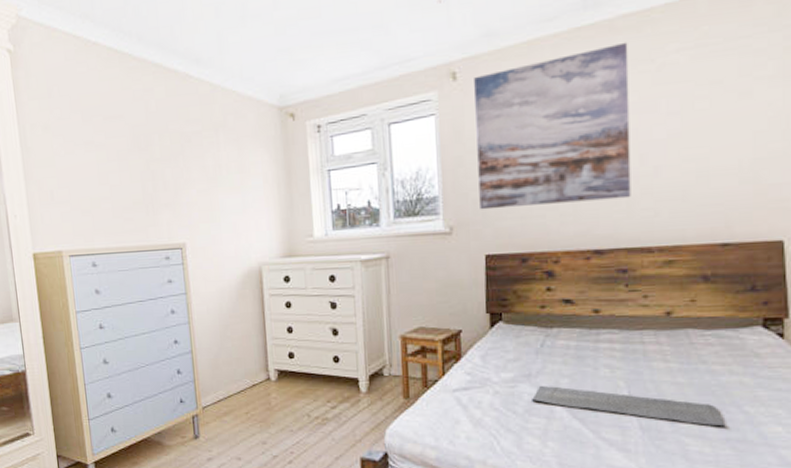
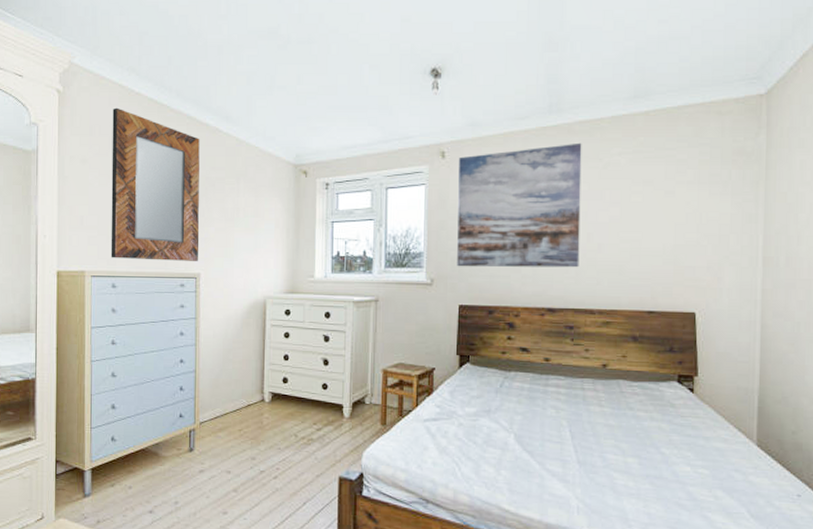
home mirror: none [69,62,182,234] -> present [110,107,200,261]
bath mat: present [532,386,726,427] -> none [490,421,646,465]

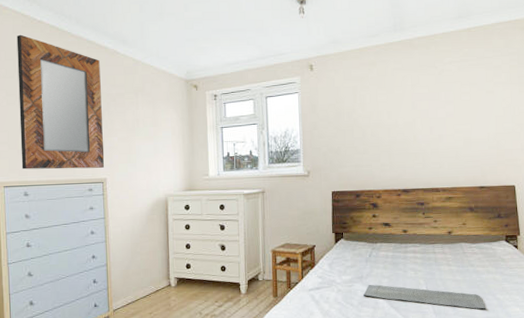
wall art: present [457,142,582,268] -> none [325,54,425,160]
bath mat: none [490,421,646,465] -> present [364,284,486,309]

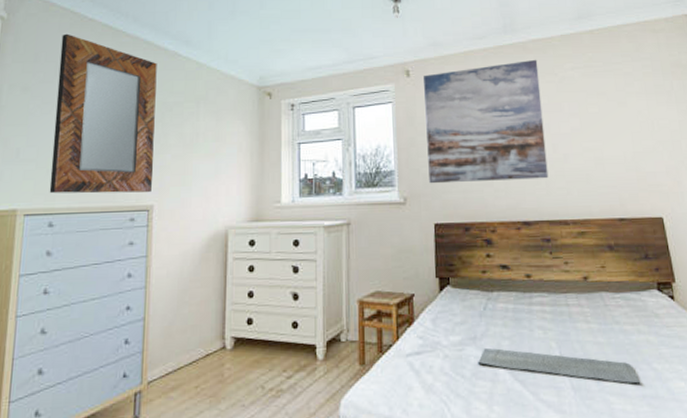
wall art: none [325,54,425,160] -> present [424,59,549,184]

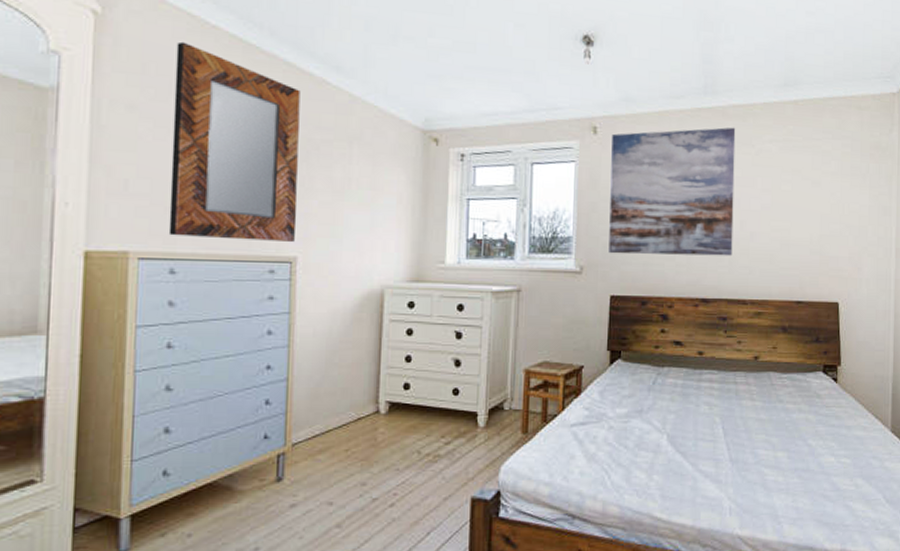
bath mat: present [478,348,641,384] -> none [642,421,795,458]

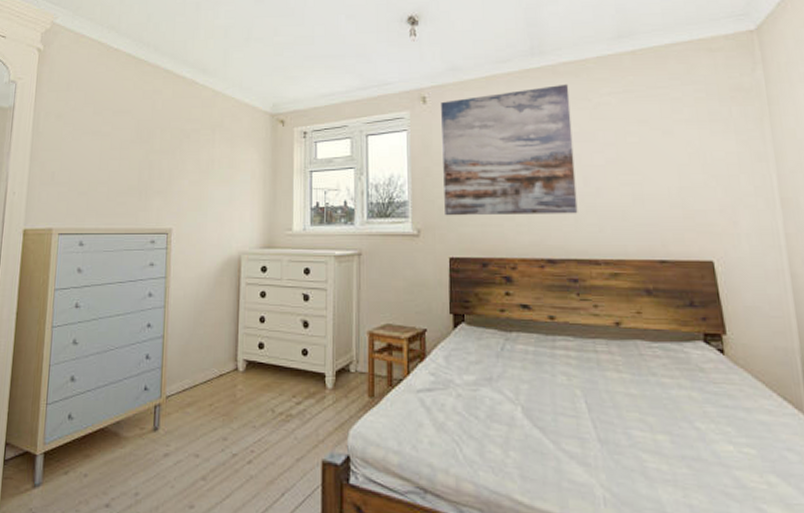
home mirror: present [168,41,300,242] -> none [80,63,176,216]

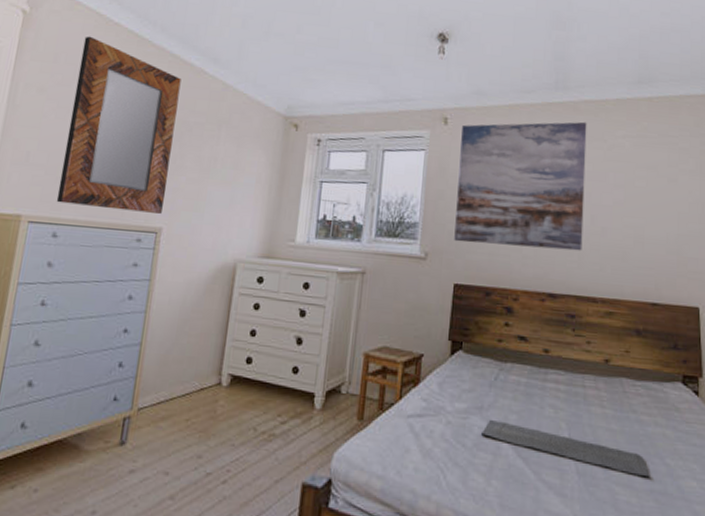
home mirror: none [80,63,176,216] -> present [56,36,181,214]
bath mat: none [493,391,680,443] -> present [481,420,650,478]

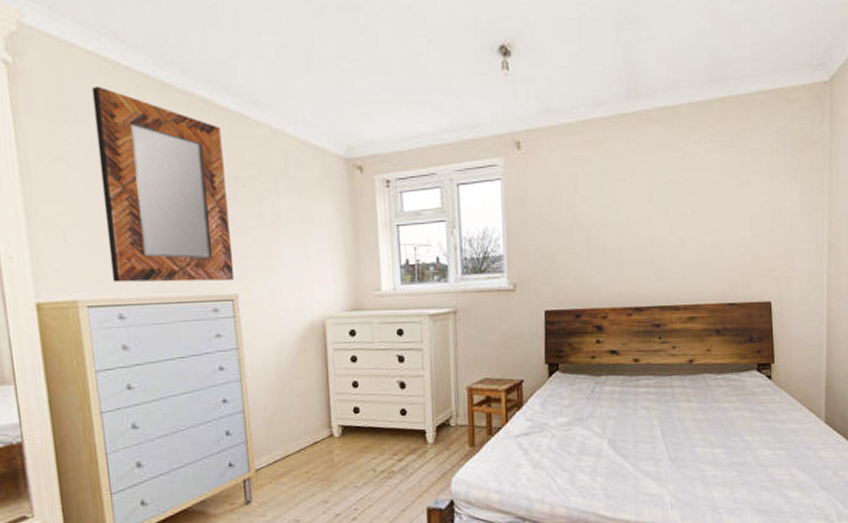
wall art: present [454,121,587,251] -> none [536,131,664,270]
bath mat: present [481,420,650,478] -> none [584,427,732,454]

